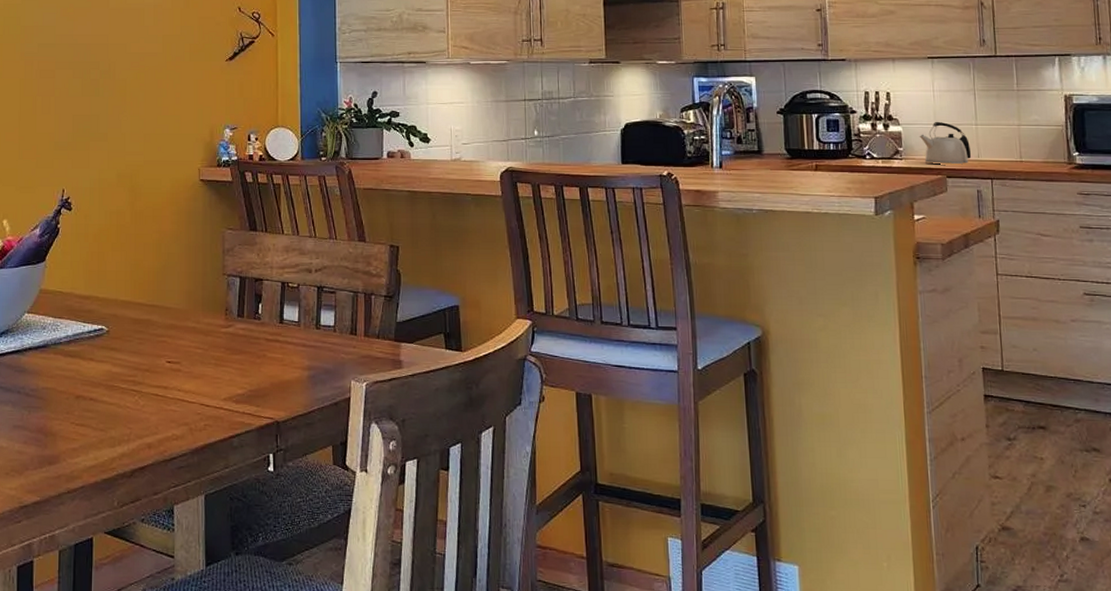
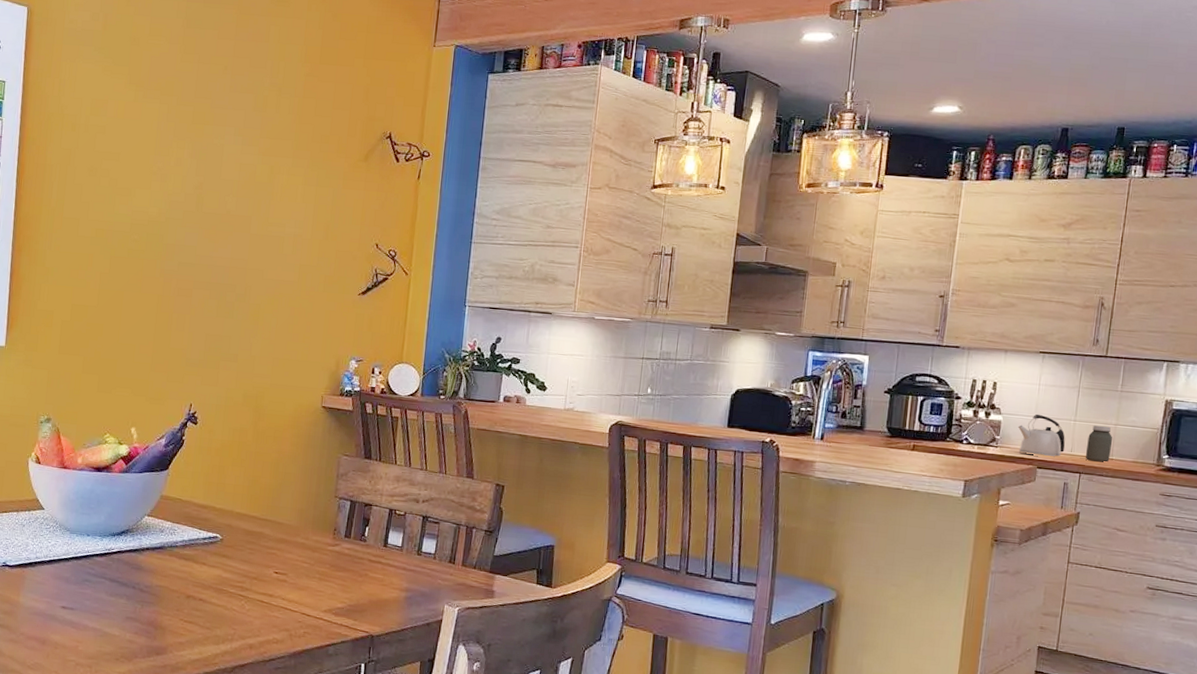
jar: none [993,127,1020,167] -> present [1085,425,1113,463]

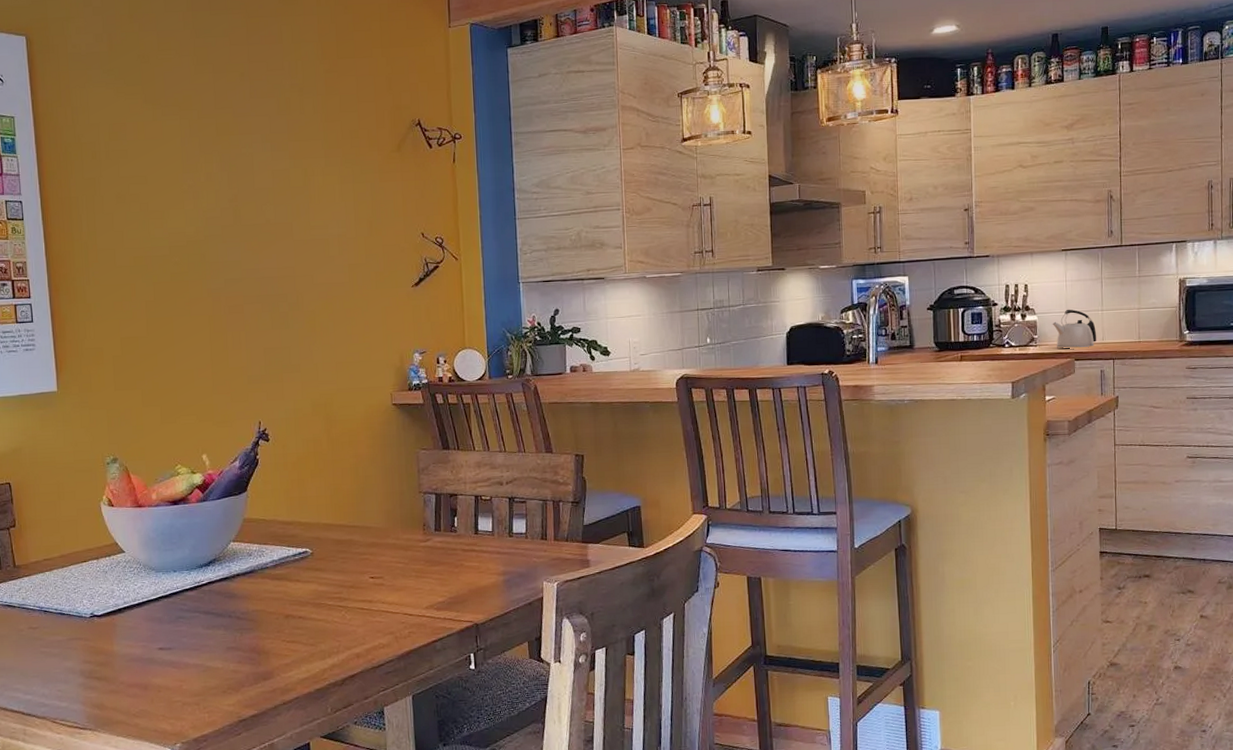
jar: present [1085,425,1113,463] -> none [1115,311,1138,347]

